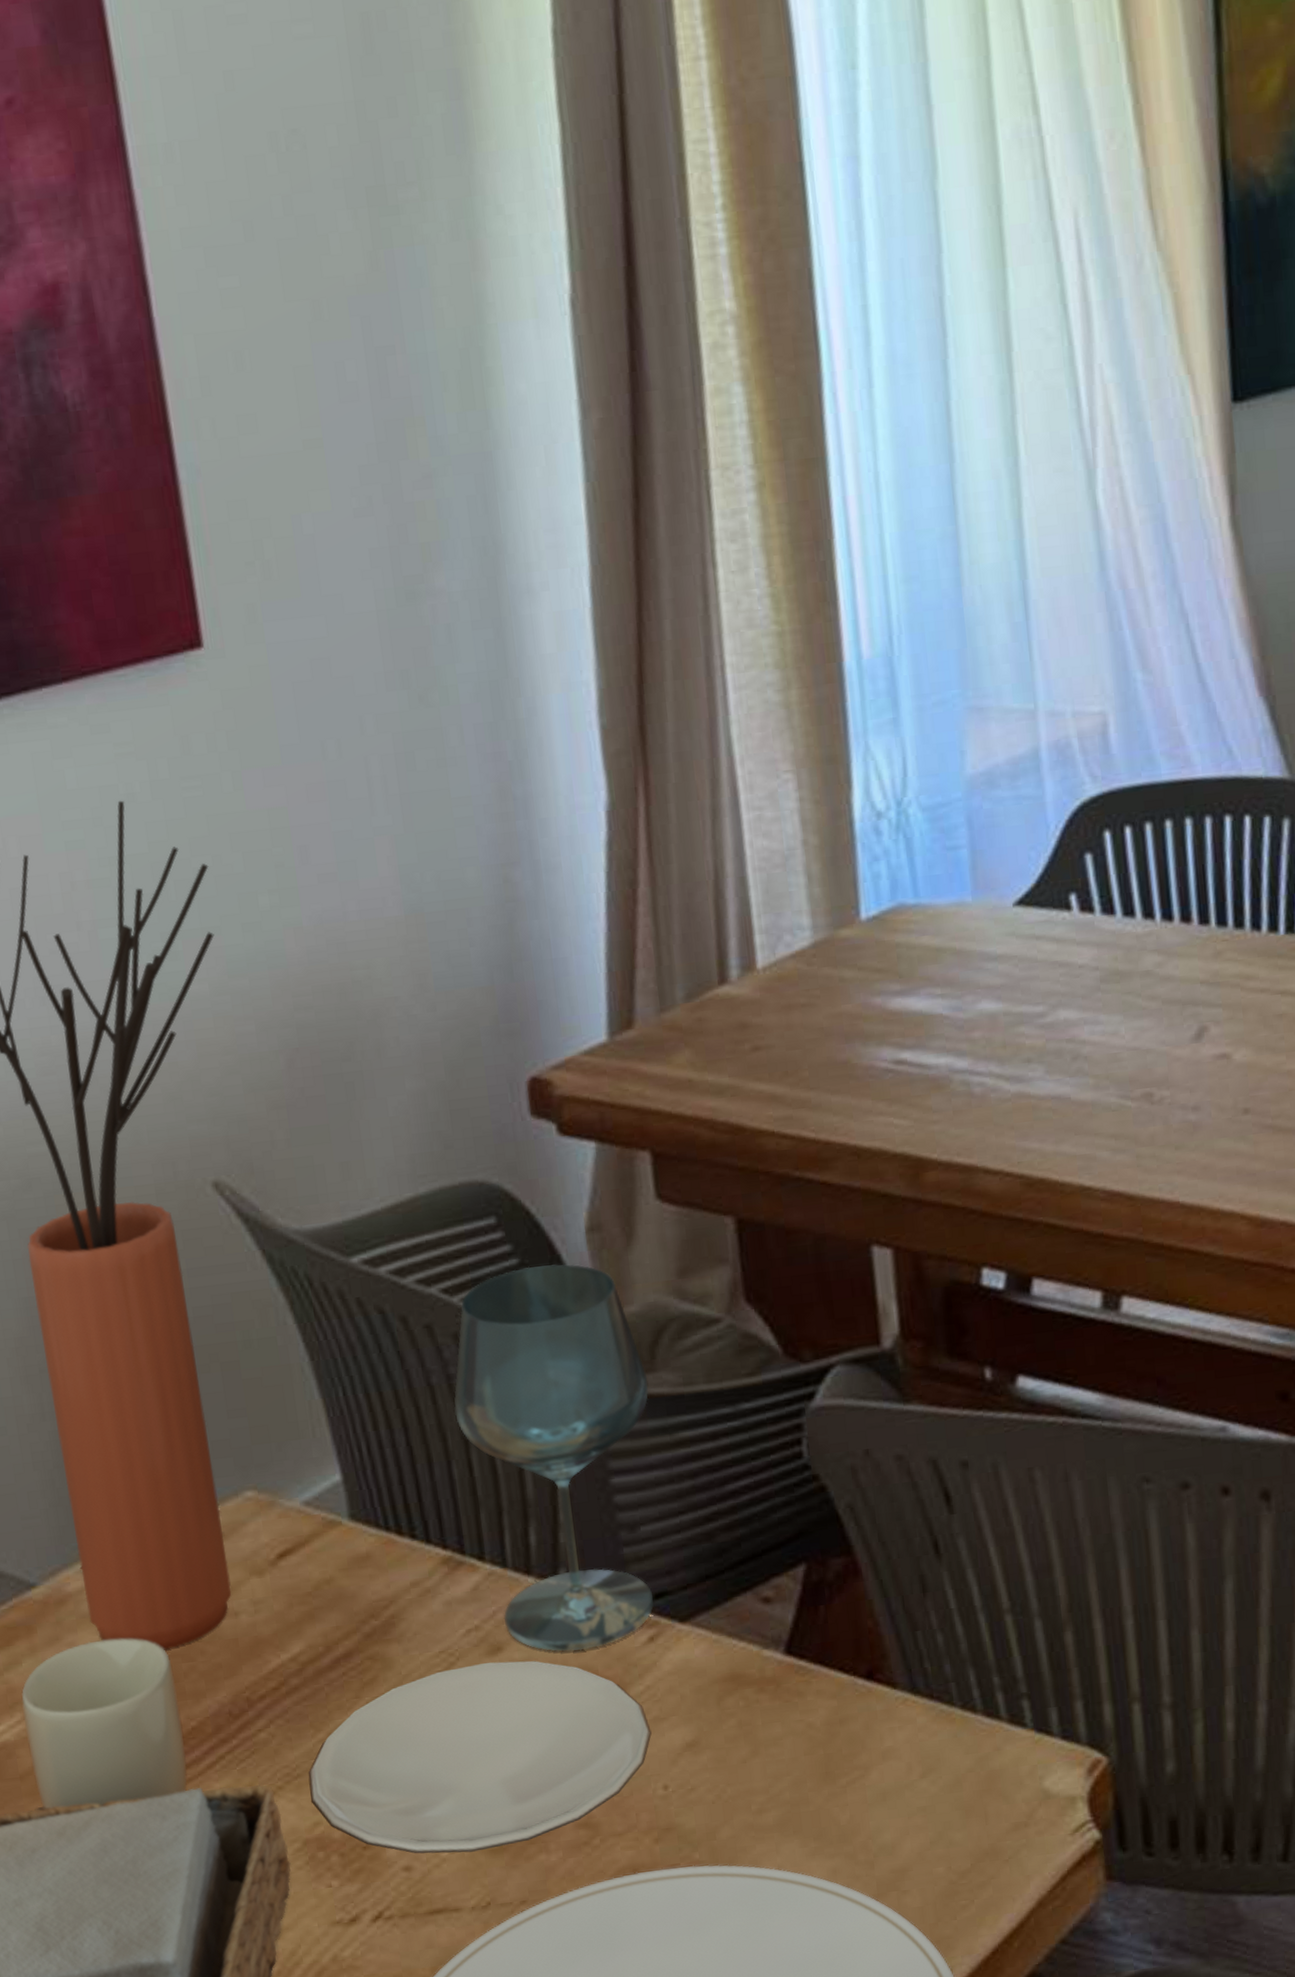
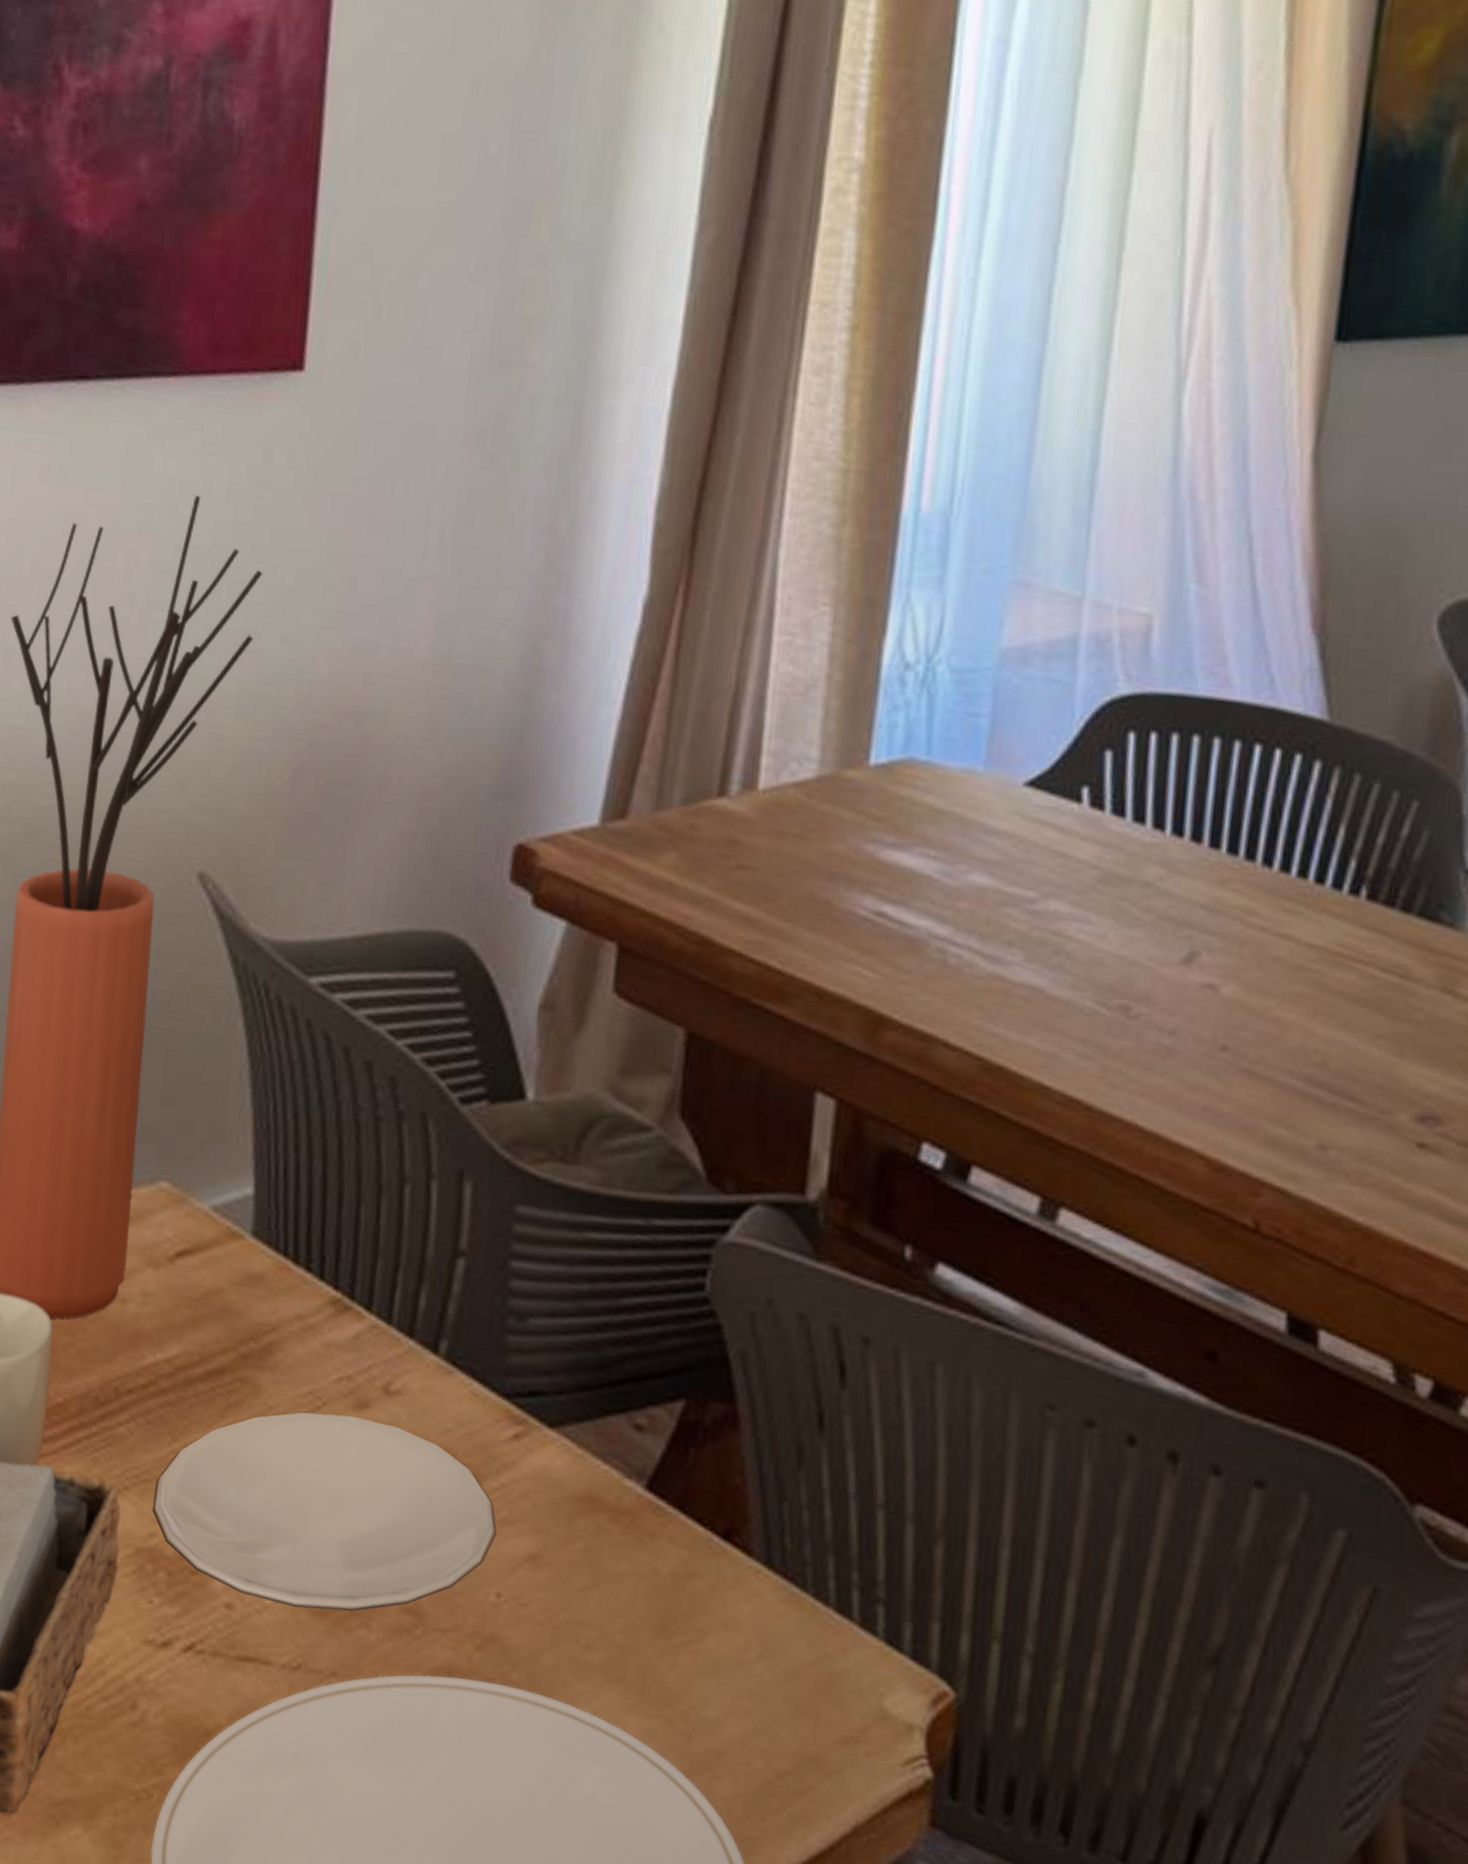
wine glass: present [453,1263,655,1652] -> none [374,1028,568,1431]

